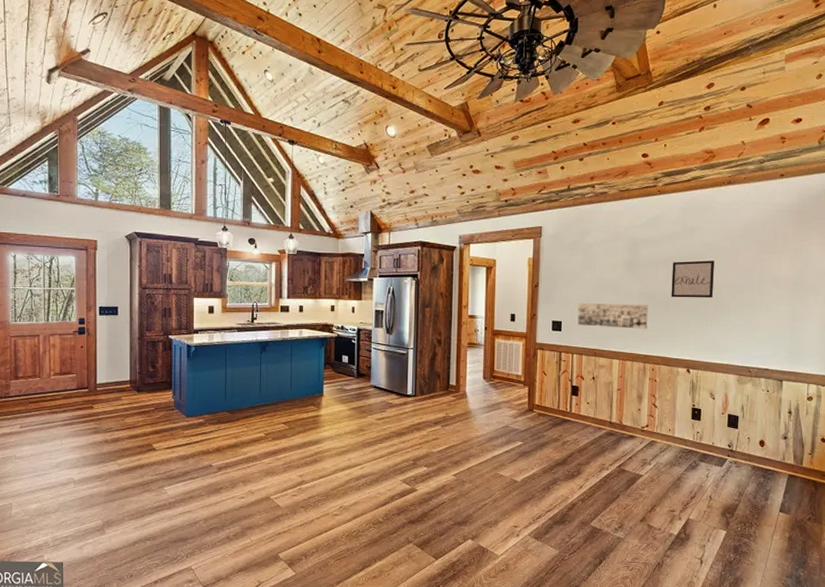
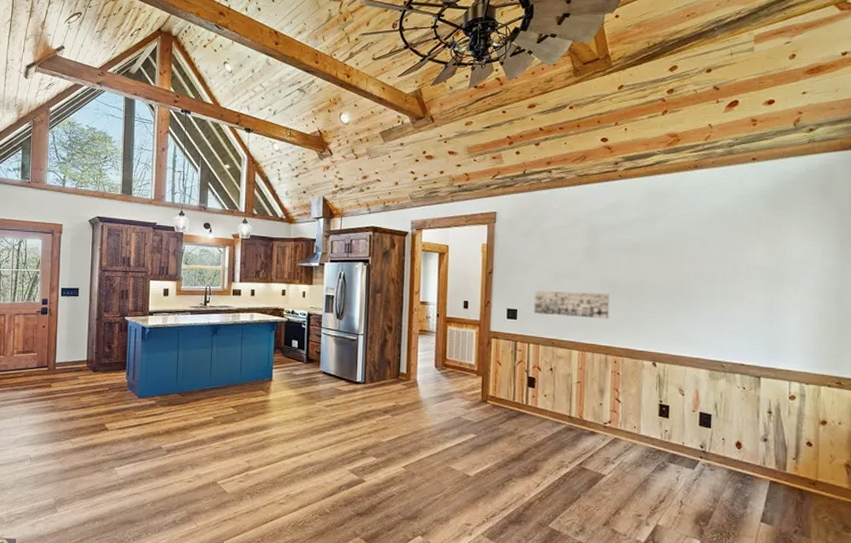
wall art: present [671,260,714,298] -> none [634,248,681,288]

